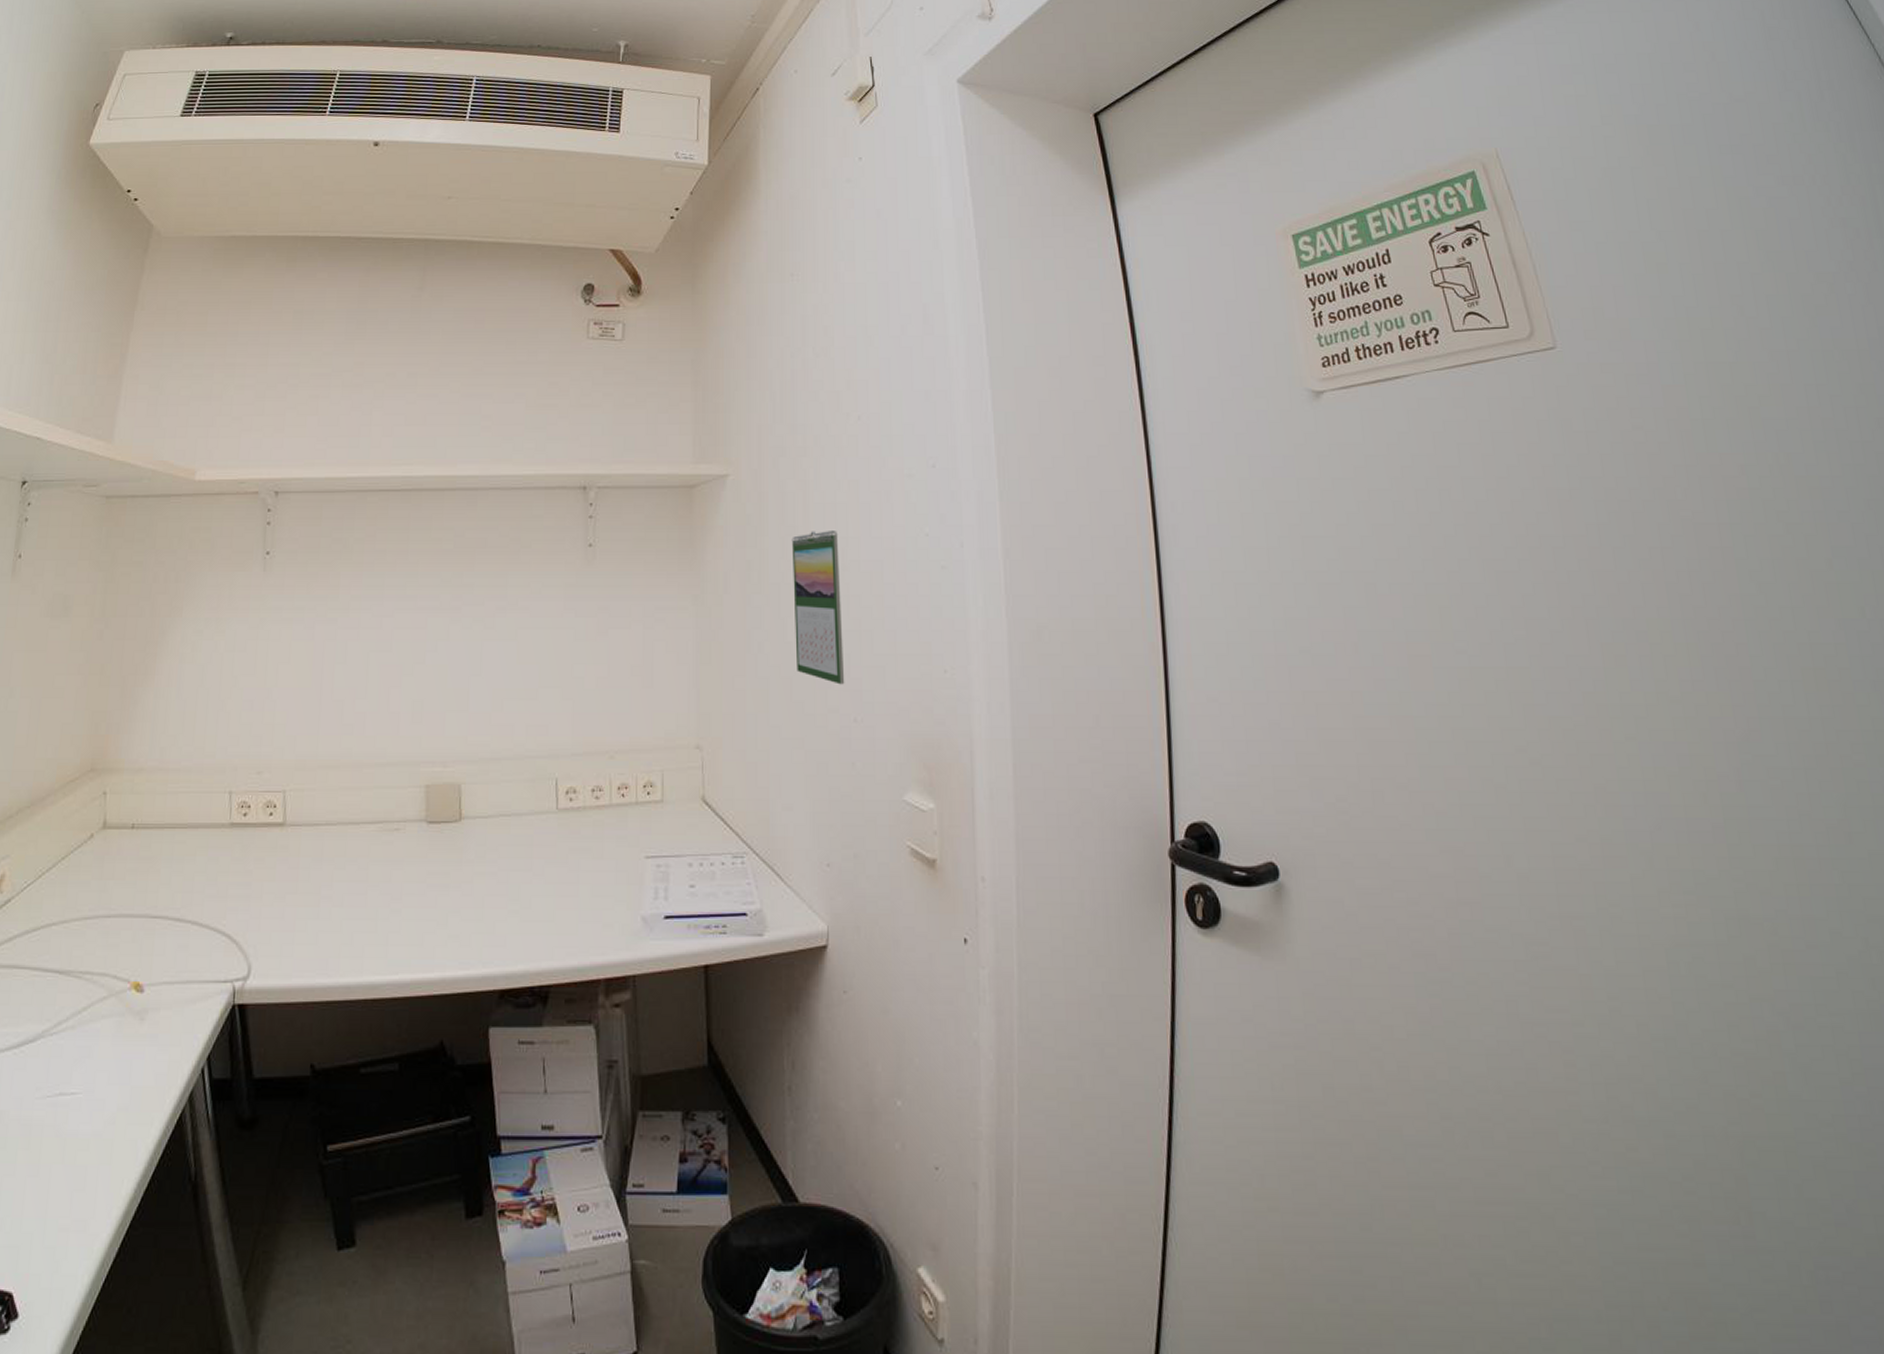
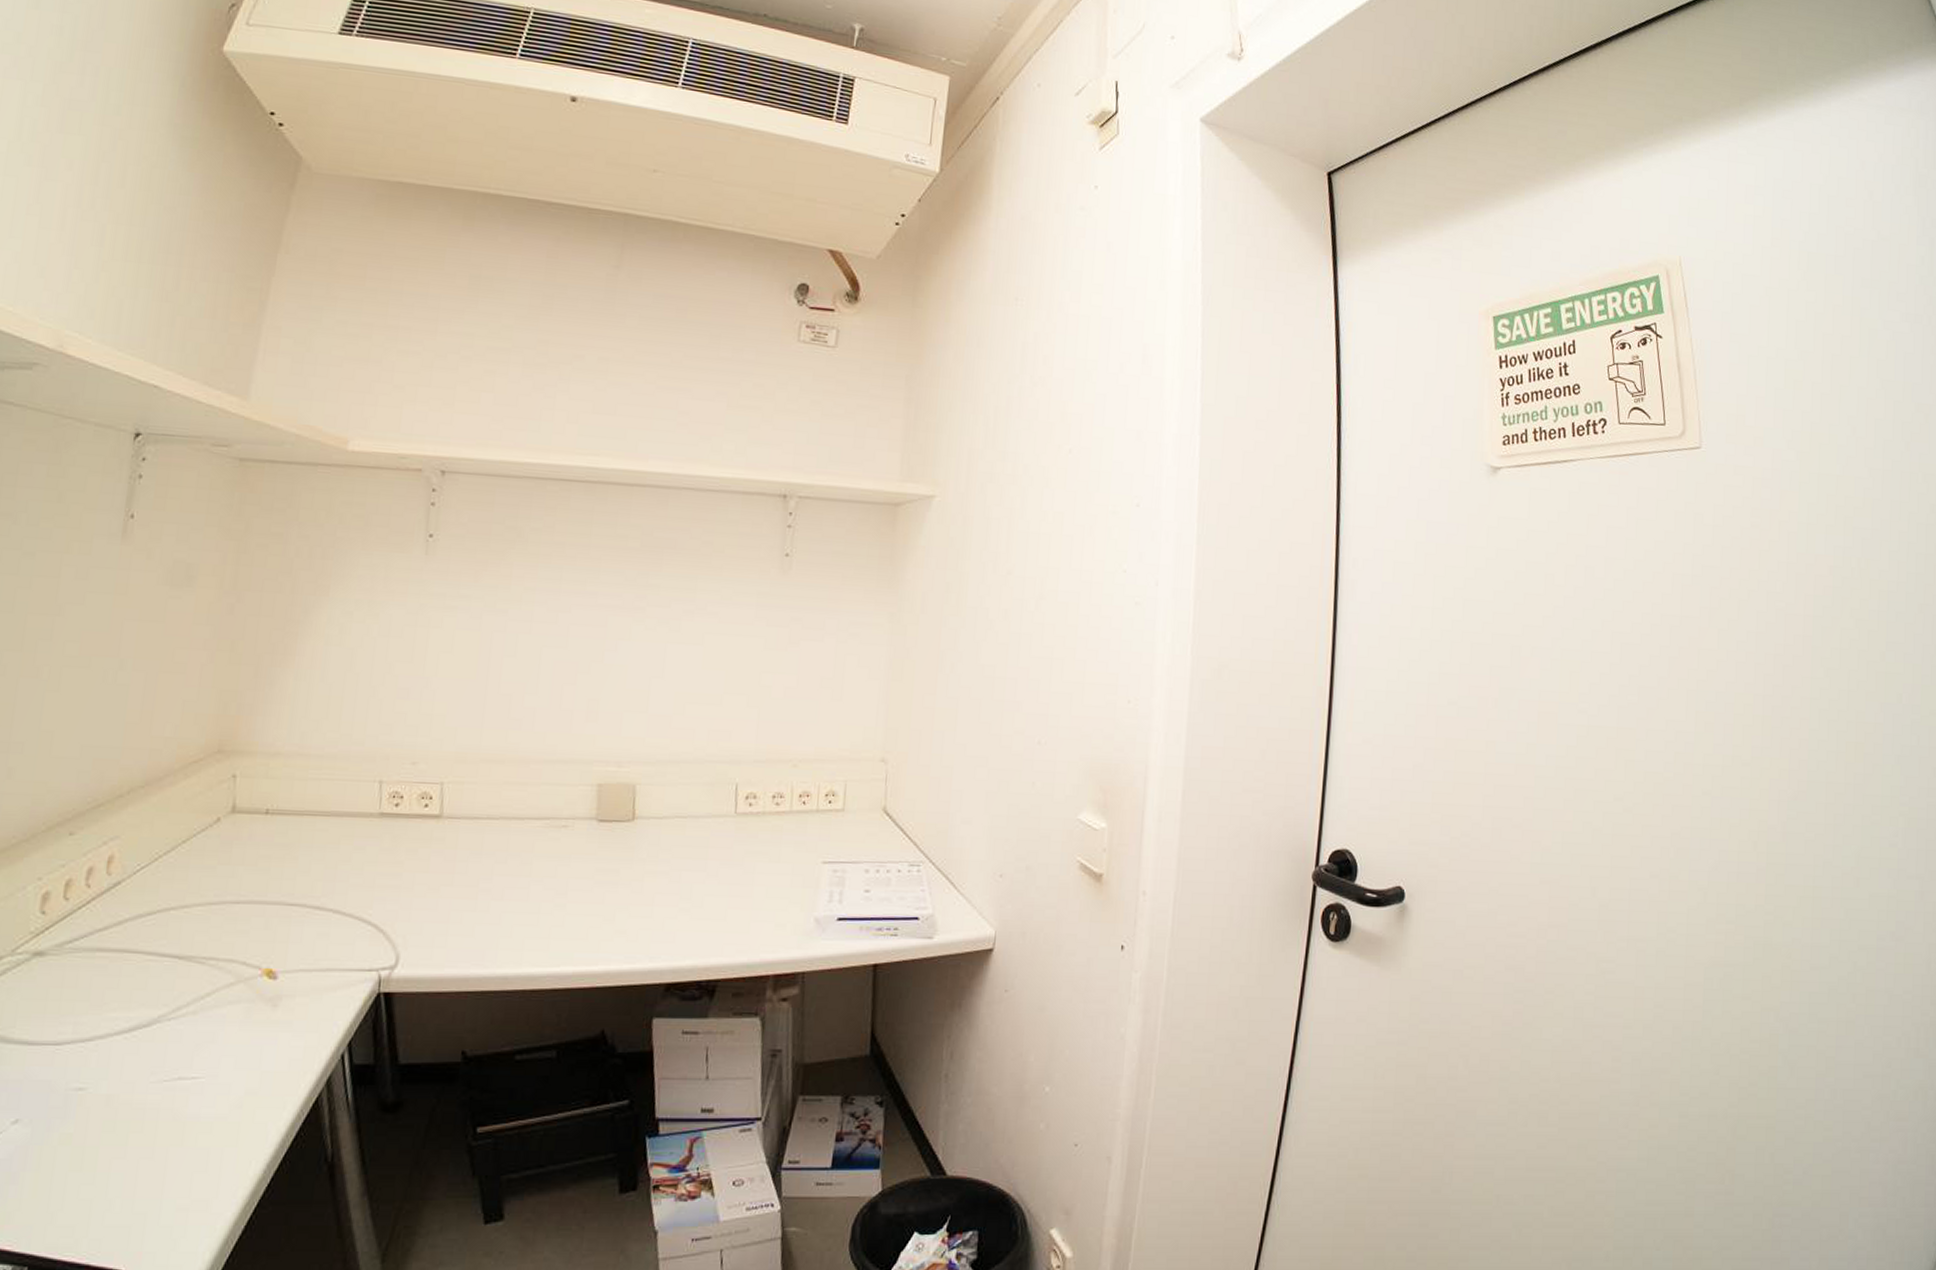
calendar: present [791,531,845,685] -> none [987,558,1039,709]

